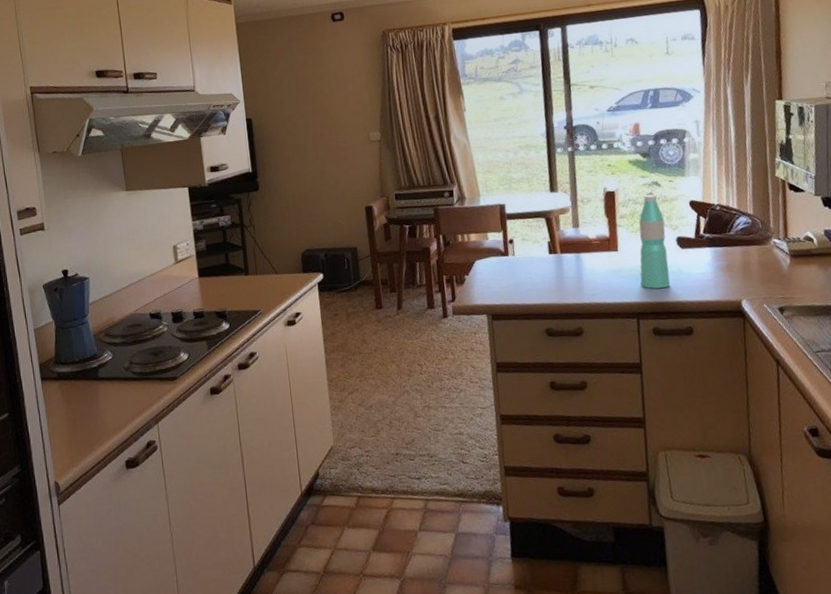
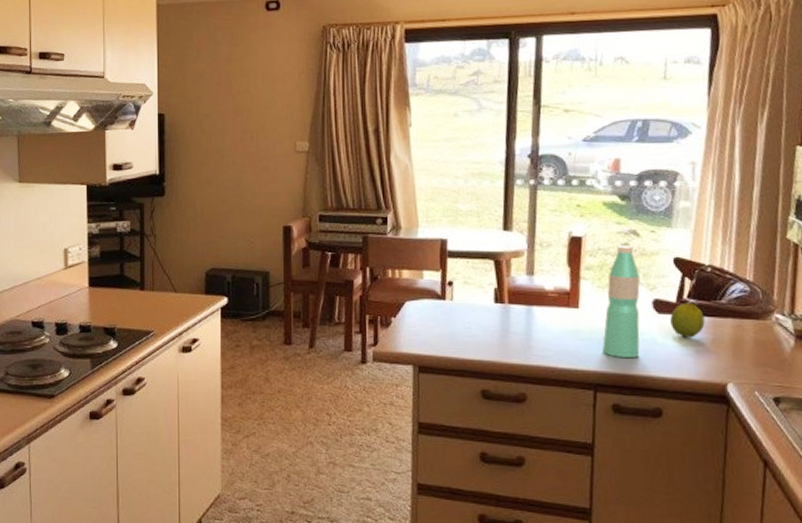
fruit: none [691,236,719,267] -> present [670,302,705,338]

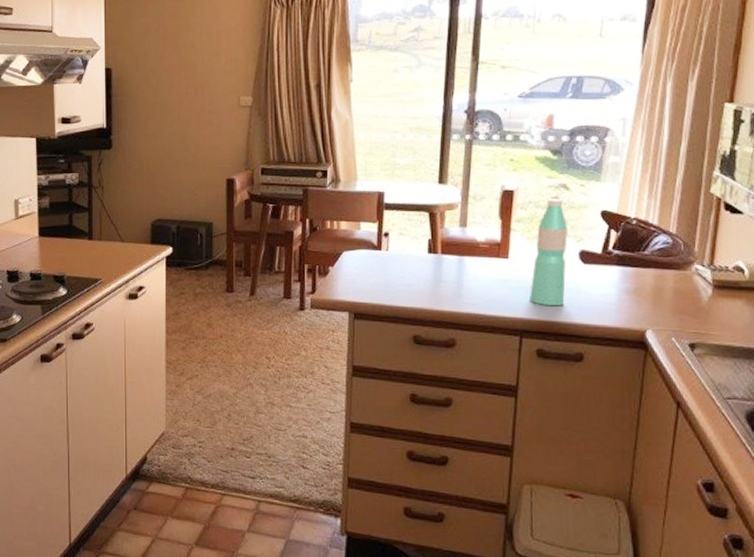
fruit: present [670,302,705,338] -> none [595,253,628,287]

